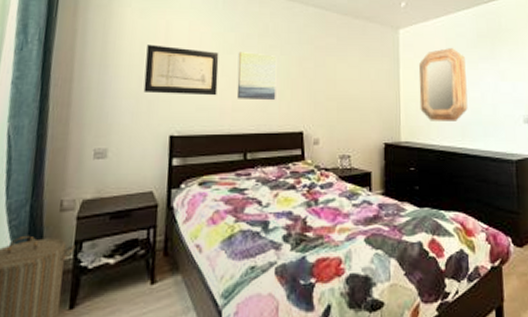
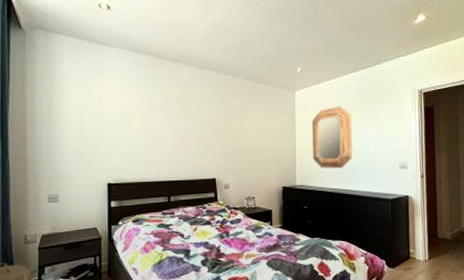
wall art: present [143,44,219,96] -> none [84,109,145,150]
wall art: present [236,52,277,101] -> none [160,113,193,154]

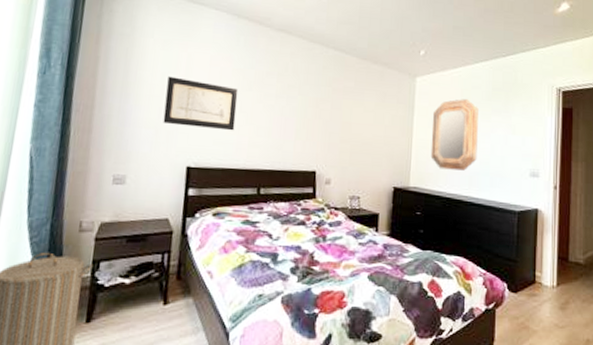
wall art: none [84,109,145,150] -> present [163,76,239,131]

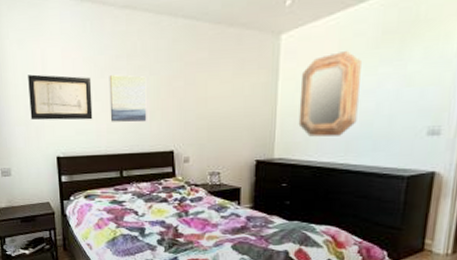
wall art: none [253,89,295,140] -> present [109,75,147,122]

